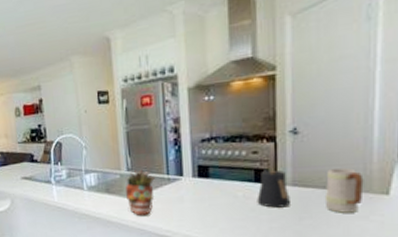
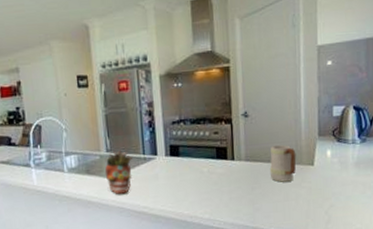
kettle: present [257,169,290,208] -> none [219,147,244,181]

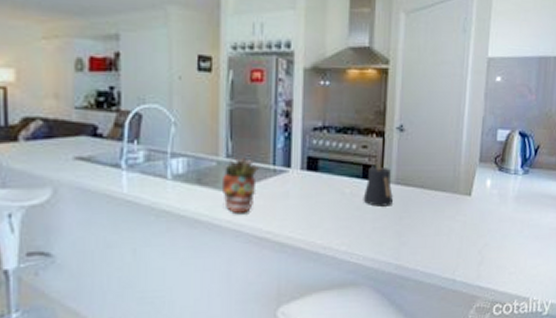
kettle: none [219,147,244,181] -> present [363,165,393,207]
mug: present [269,145,296,182] -> none [422,169,453,213]

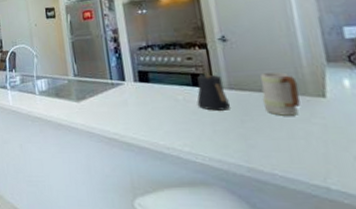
succulent planter: present [221,157,259,215] -> none [73,75,101,120]
mug: none [422,169,453,213] -> present [260,72,301,116]

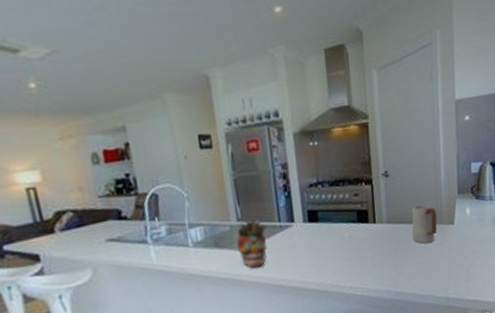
succulent planter: none [73,75,101,120] -> present [236,218,268,269]
kettle: present [196,73,230,111] -> none [360,209,387,245]

